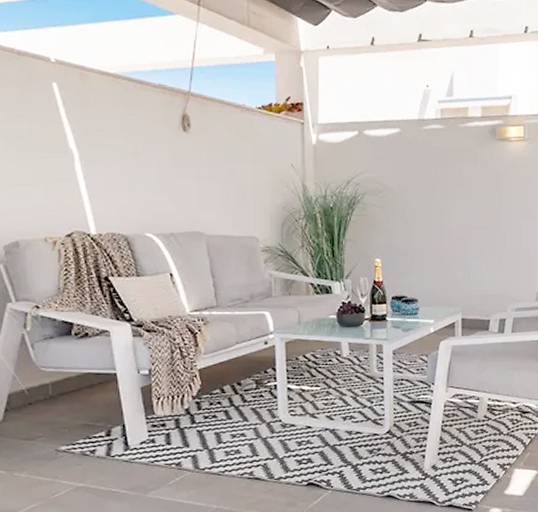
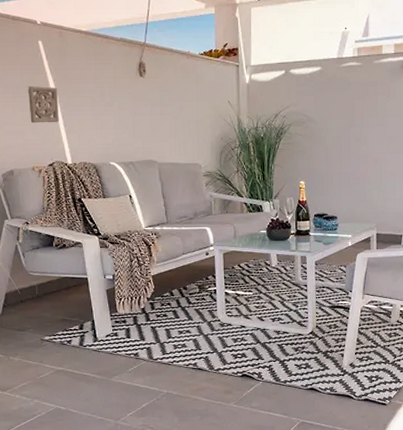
wall ornament: none [38,137,80,184] -> present [28,85,59,123]

